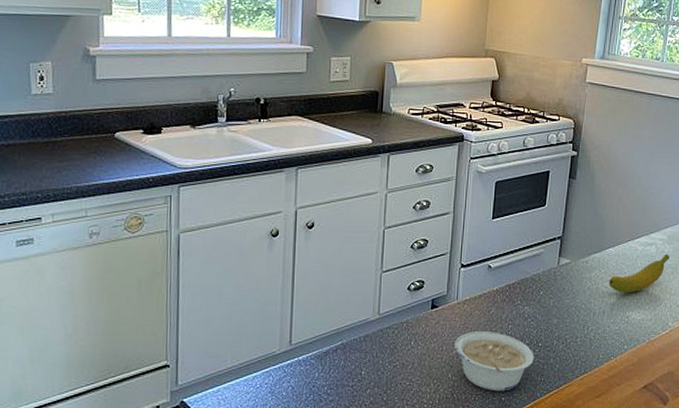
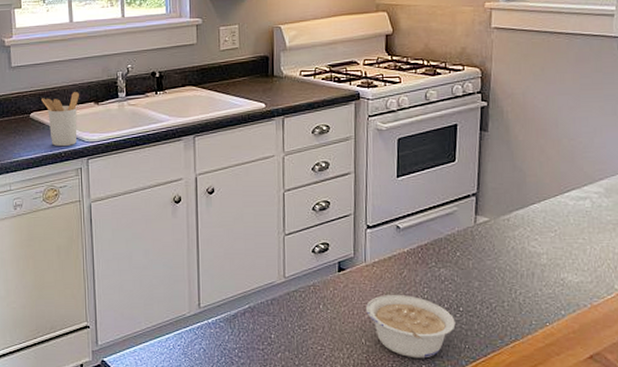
utensil holder: none [129,113,173,172] -> present [41,92,79,147]
banana: present [608,253,670,293] -> none [536,208,609,252]

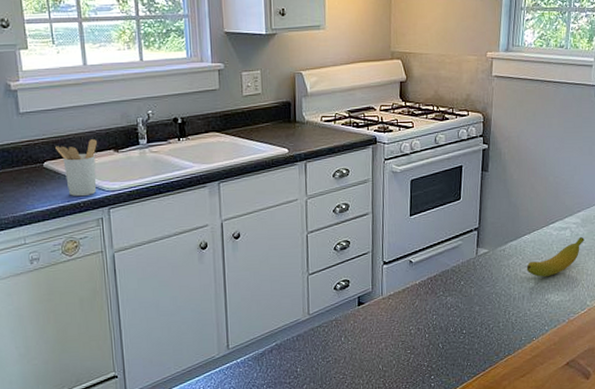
legume: present [366,295,456,359] -> none [383,323,460,378]
banana: none [536,208,609,252] -> present [526,236,584,277]

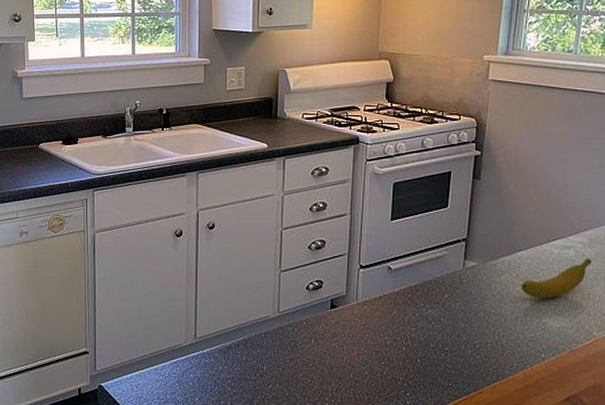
utensil holder: present [55,139,97,197] -> none [51,125,87,178]

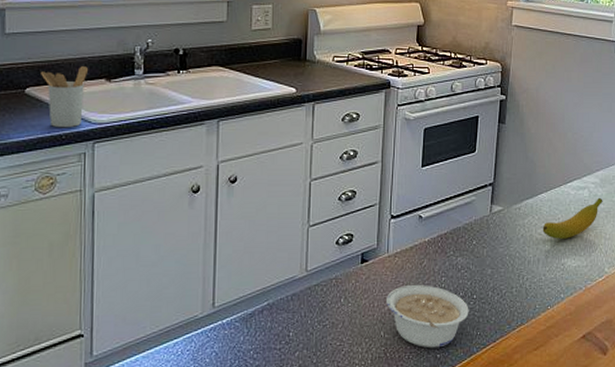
utensil holder: none [51,125,87,178] -> present [41,66,88,128]
legume: none [356,333,440,395] -> present [387,285,469,348]

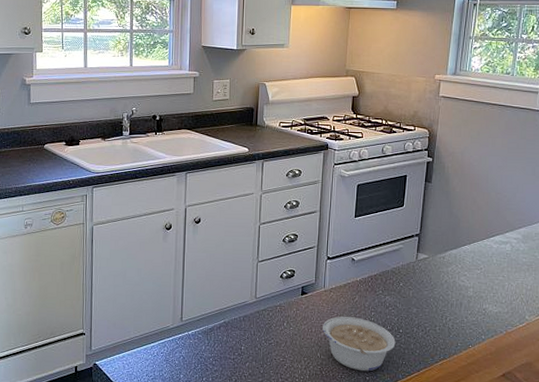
utensil holder: present [41,66,88,128] -> none [55,128,88,176]
banana: present [542,197,603,239] -> none [465,252,525,287]

